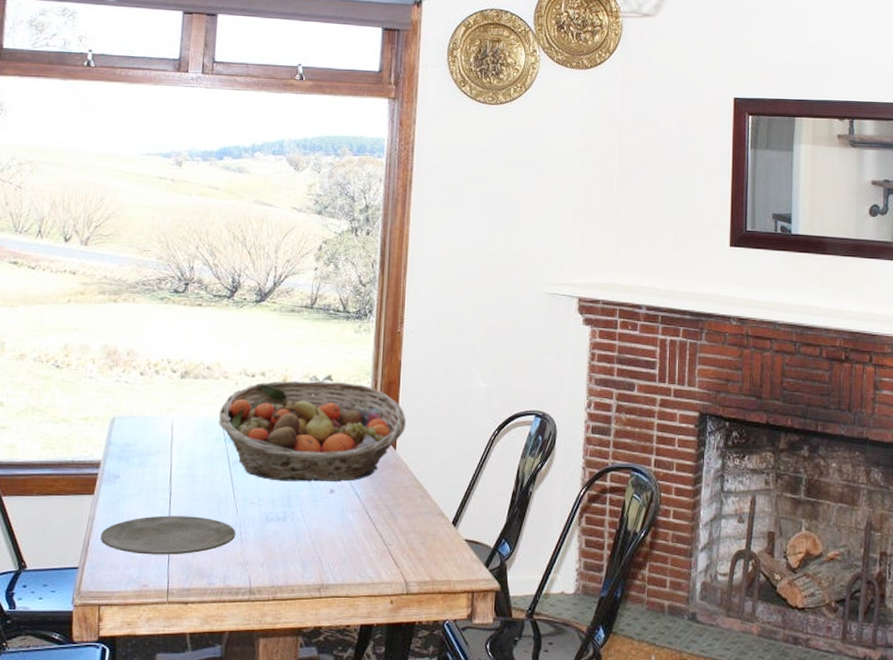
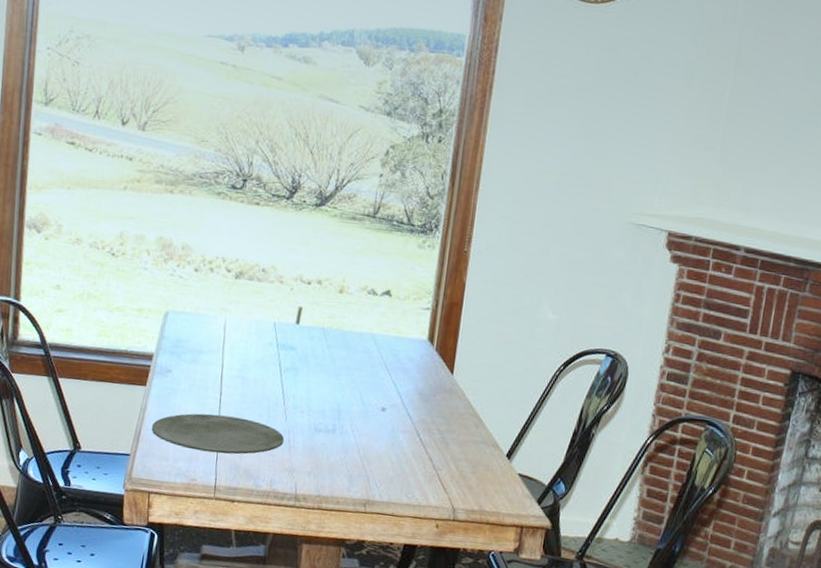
fruit basket: present [218,380,406,483] -> none [271,291,466,402]

